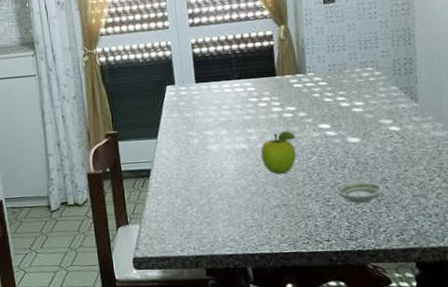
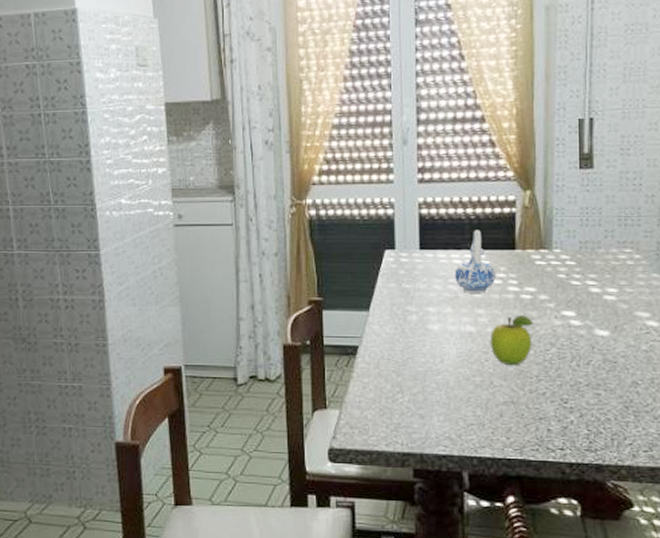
ceramic pitcher: none [227,62,261,117] -> present [455,230,495,293]
saucer: present [335,181,384,203] -> none [576,382,633,408]

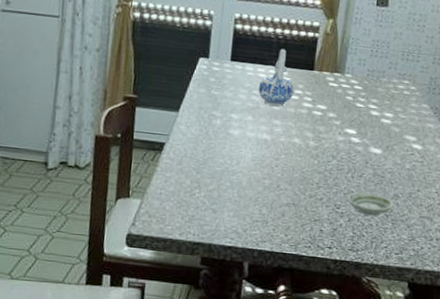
fruit: present [490,315,534,366] -> none [281,129,321,173]
saucer: none [576,382,633,408] -> present [347,192,394,216]

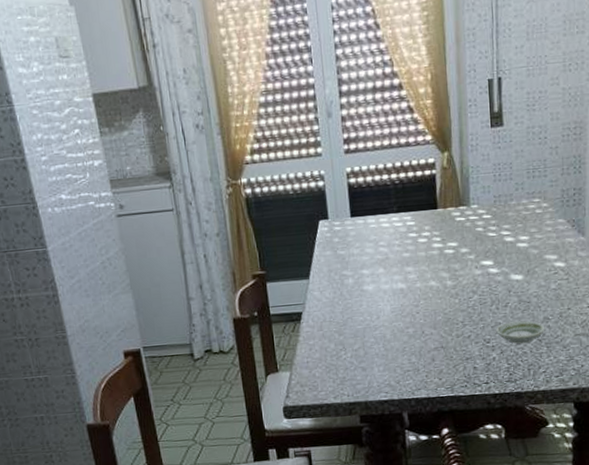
ceramic pitcher: present [258,49,294,106] -> none [384,193,421,254]

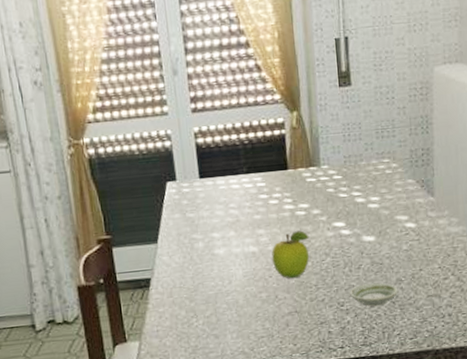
fruit: none [419,268,457,315] -> present [272,230,310,279]

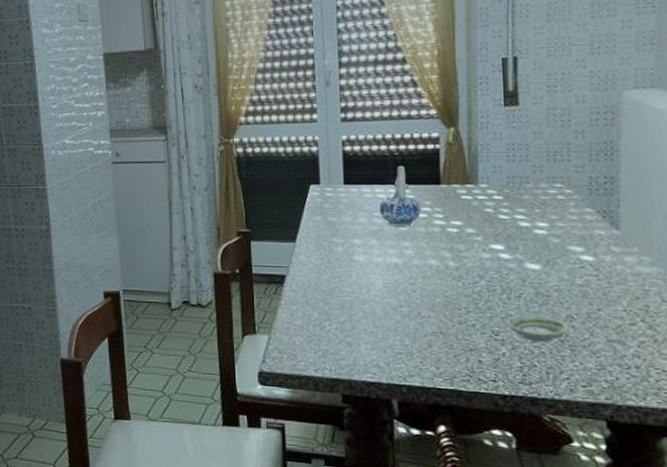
ceramic pitcher: none [234,154,272,216] -> present [380,165,421,226]
fruit: present [272,230,310,279] -> none [417,248,461,297]

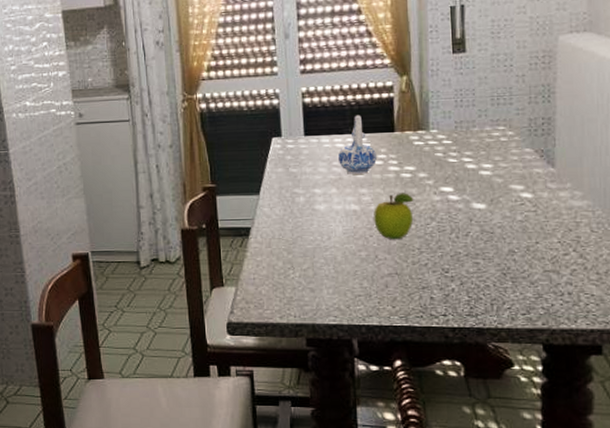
fruit: none [417,248,461,297] -> present [374,193,414,240]
saucer: present [507,315,569,342] -> none [456,252,511,276]

